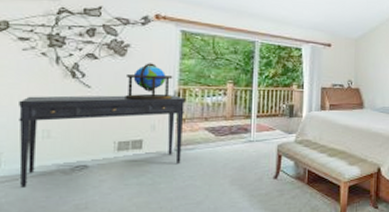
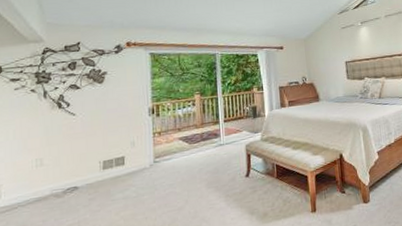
desk: present [19,95,185,187] -> none [14,112,161,215]
globe: present [125,63,173,100] -> none [105,85,148,122]

